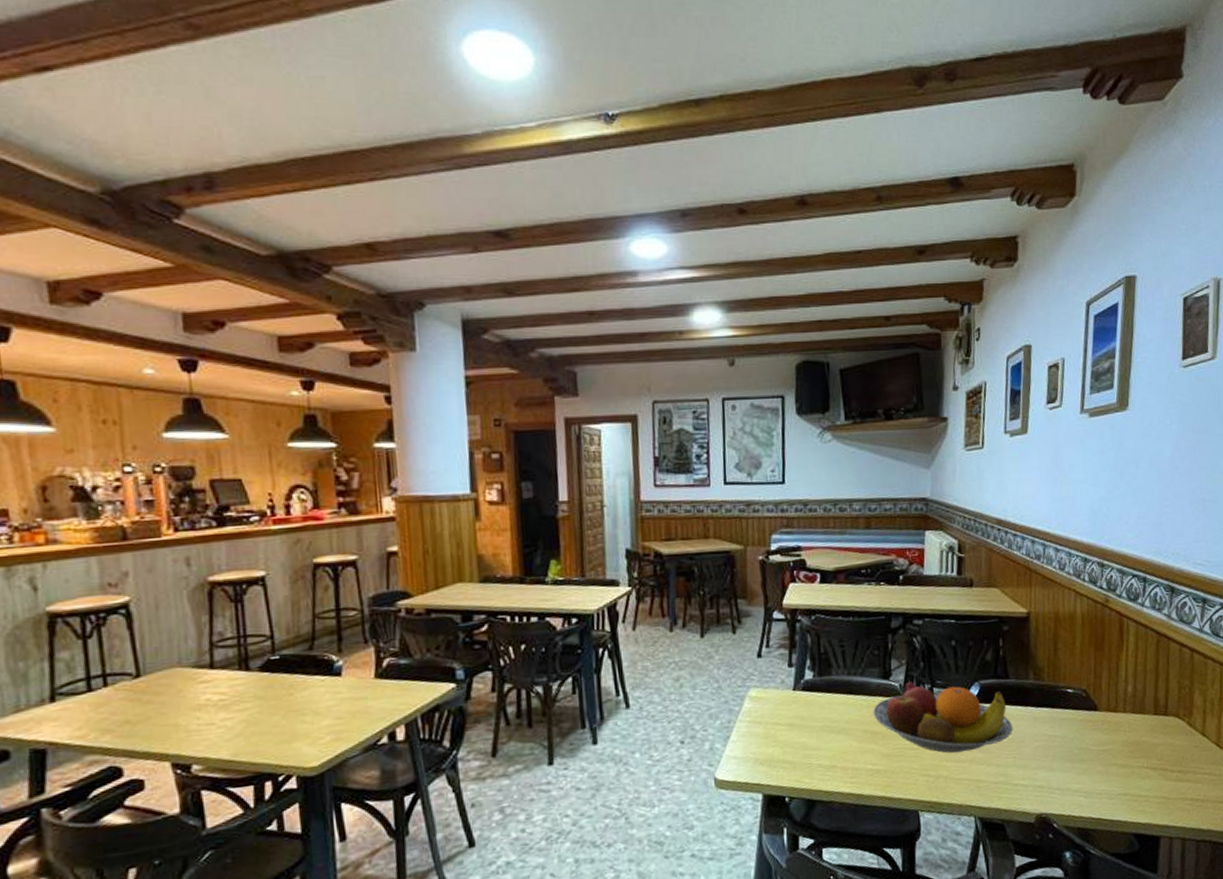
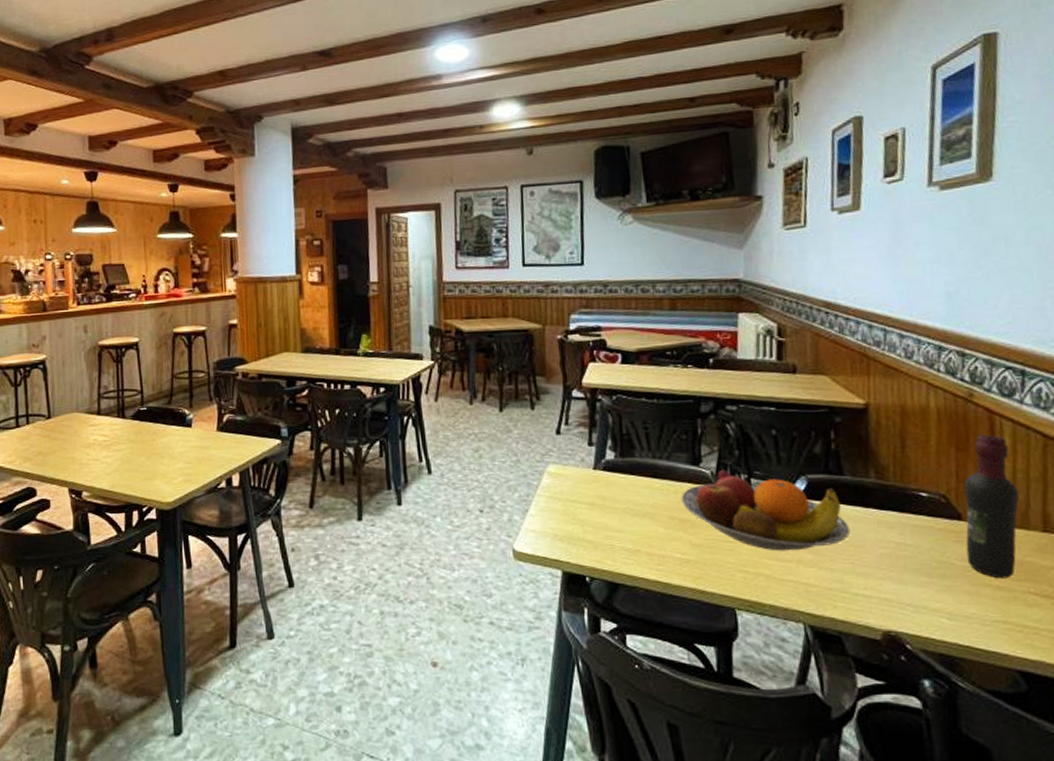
wine bottle: none [1099,634,1139,758] -> present [964,434,1020,579]

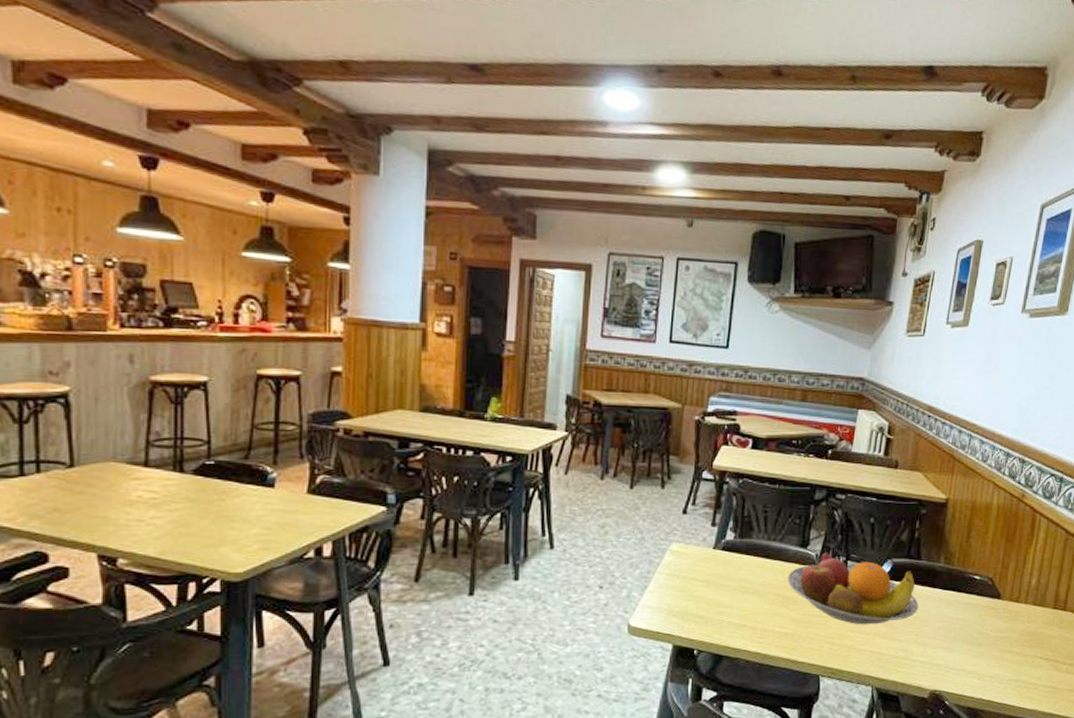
wine bottle: present [964,434,1020,579] -> none [999,529,1043,646]

